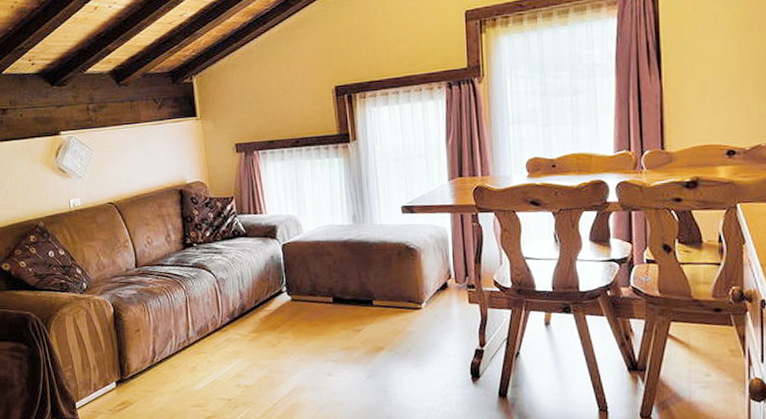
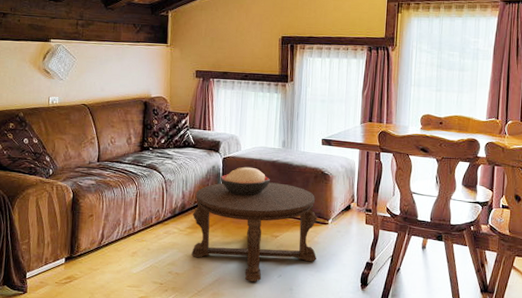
coffee table: none [255,266,412,388] -> present [191,182,318,283]
decorative bowl: none [282,251,343,287] -> present [220,166,270,196]

